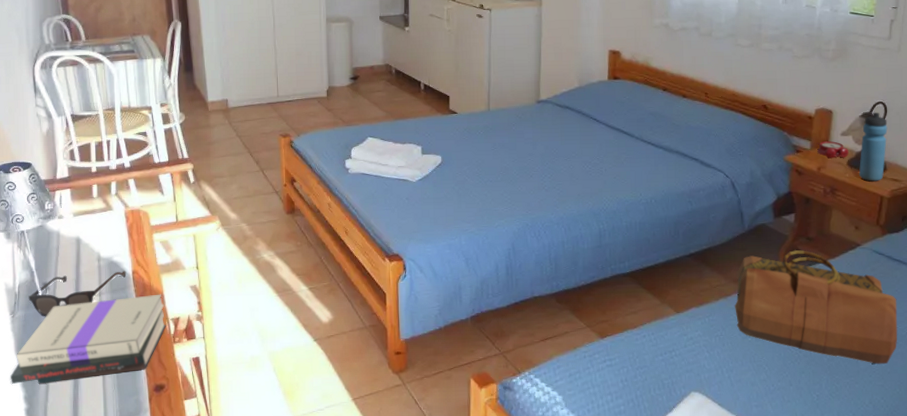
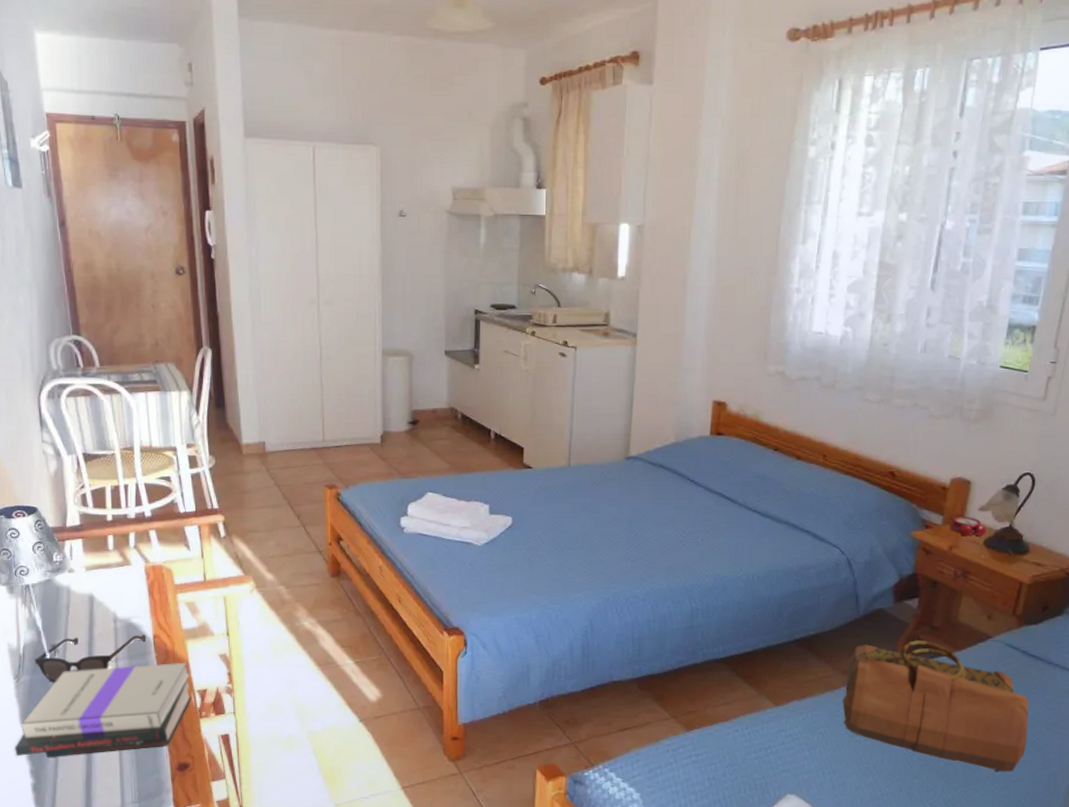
water bottle: present [859,112,888,182] -> none [997,484,1034,565]

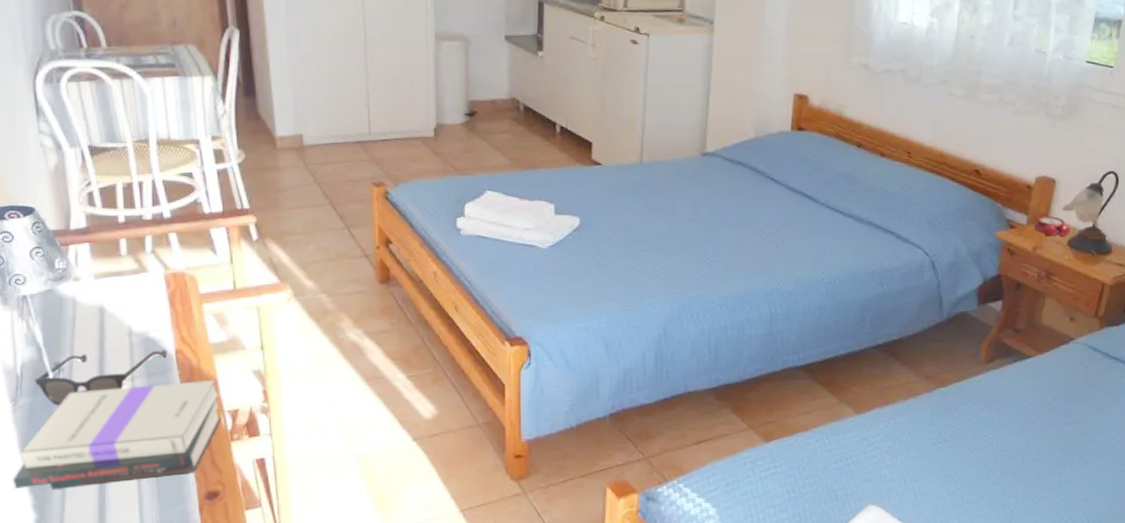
handbag: present [842,640,1030,772] -> none [925,344,1110,476]

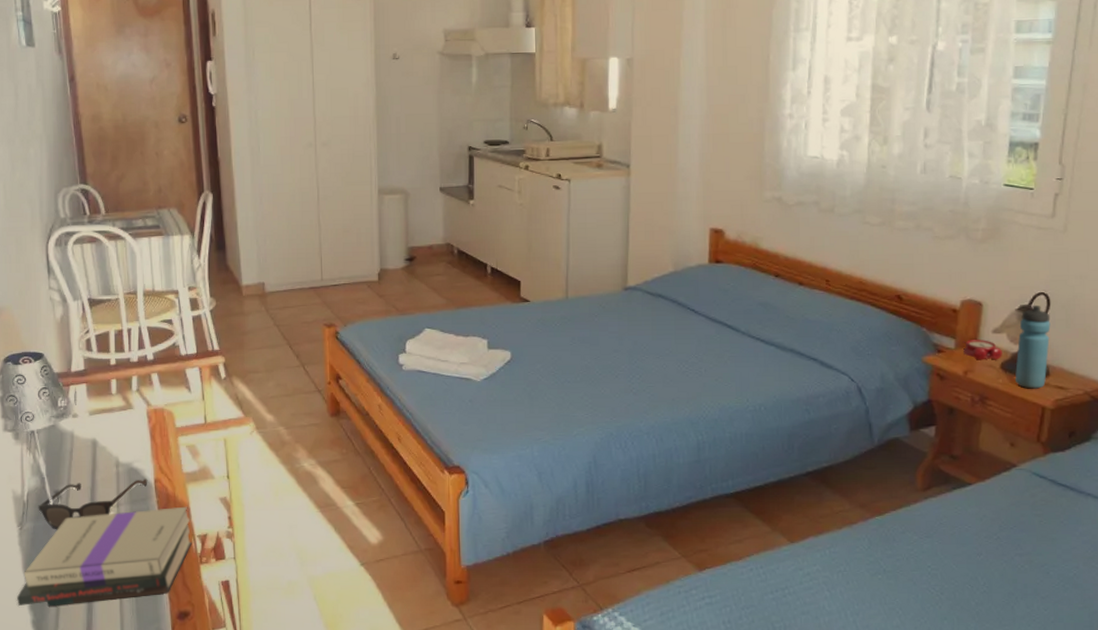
water bottle: none [1080,183,1118,266] -> present [1015,305,1051,389]

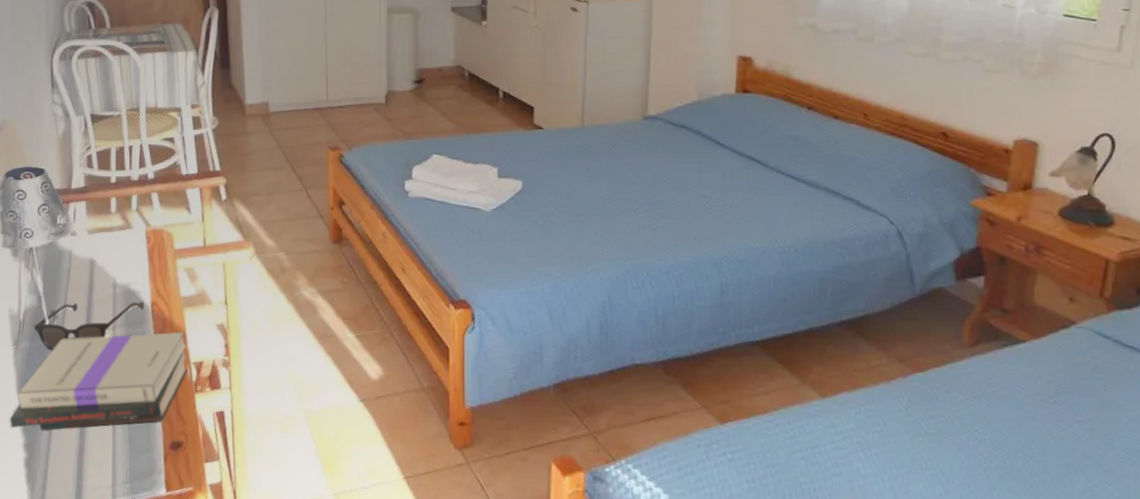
alarm clock: present [962,340,1002,360] -> none [1015,183,1061,206]
water bottle: present [1015,305,1051,389] -> none [1075,146,1116,239]

